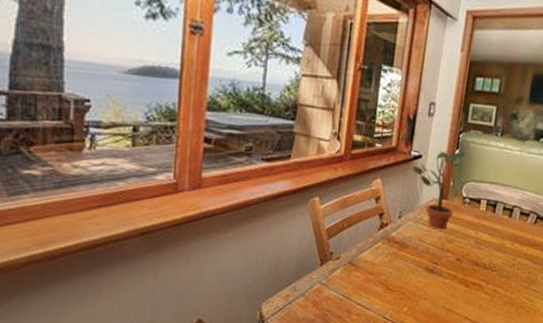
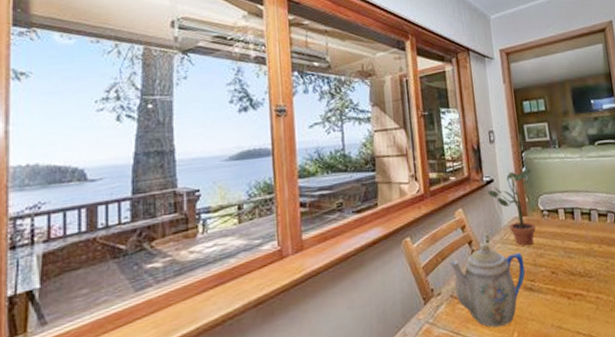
teapot: none [354,217,432,300] -> present [449,242,526,328]

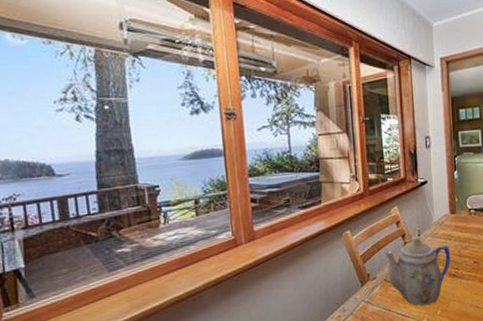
potted plant: present [488,168,536,246] -> none [421,171,463,240]

